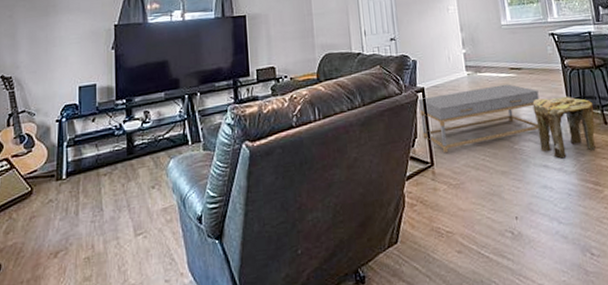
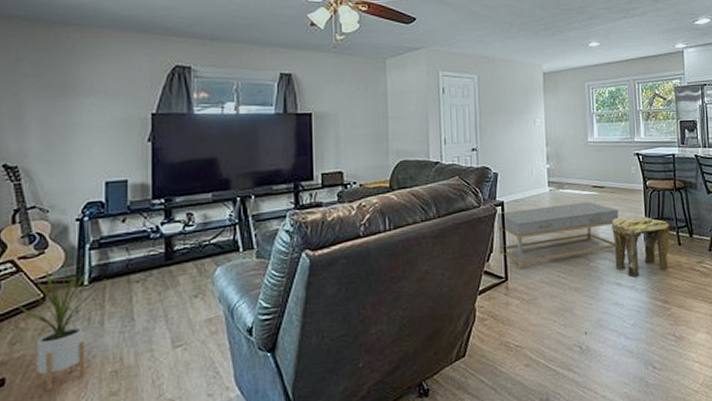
house plant: none [10,154,80,275] -> present [16,257,107,390]

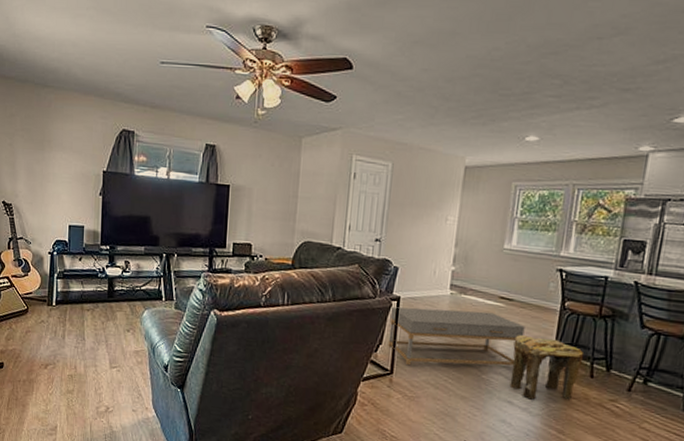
house plant: present [16,257,107,390] -> none [10,282,68,378]

